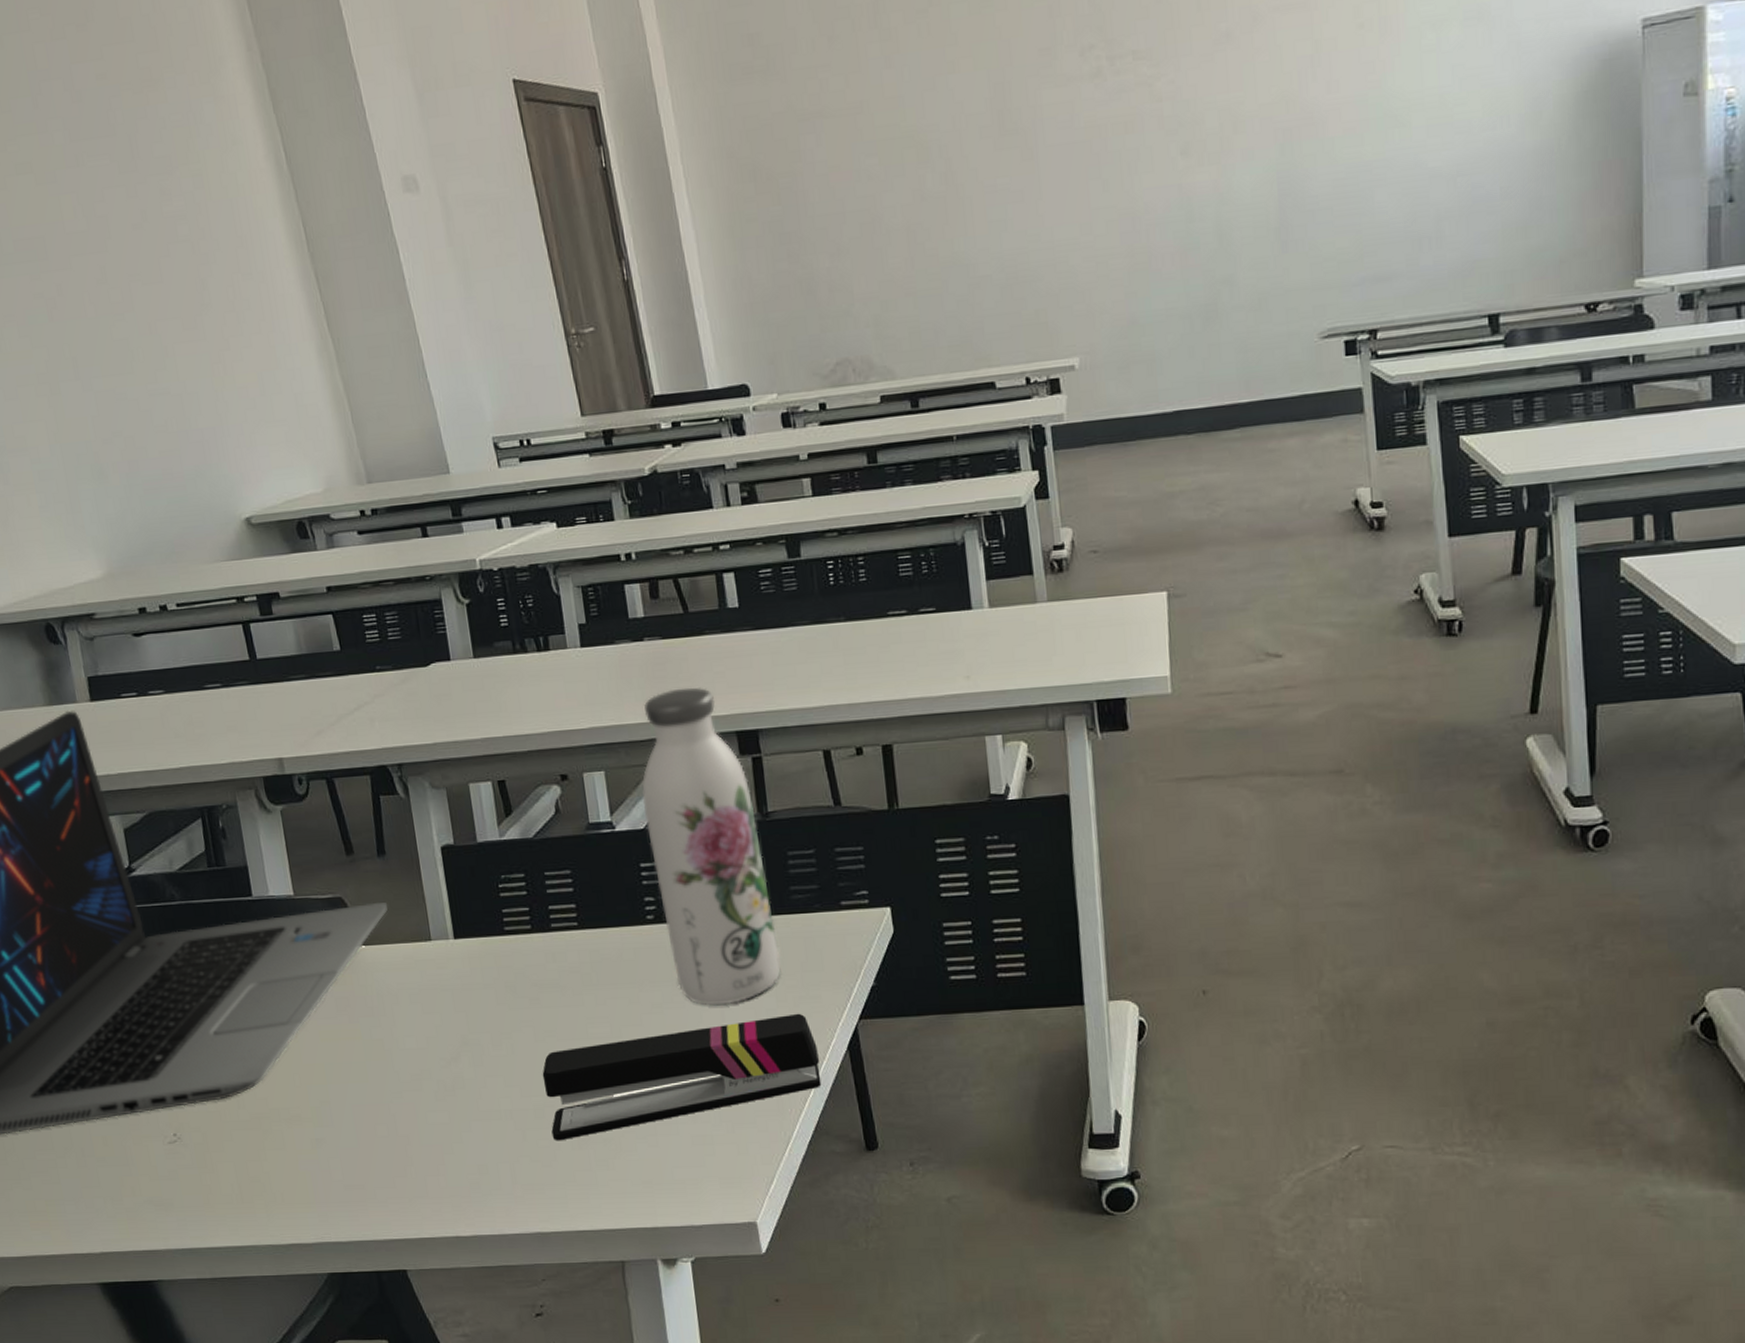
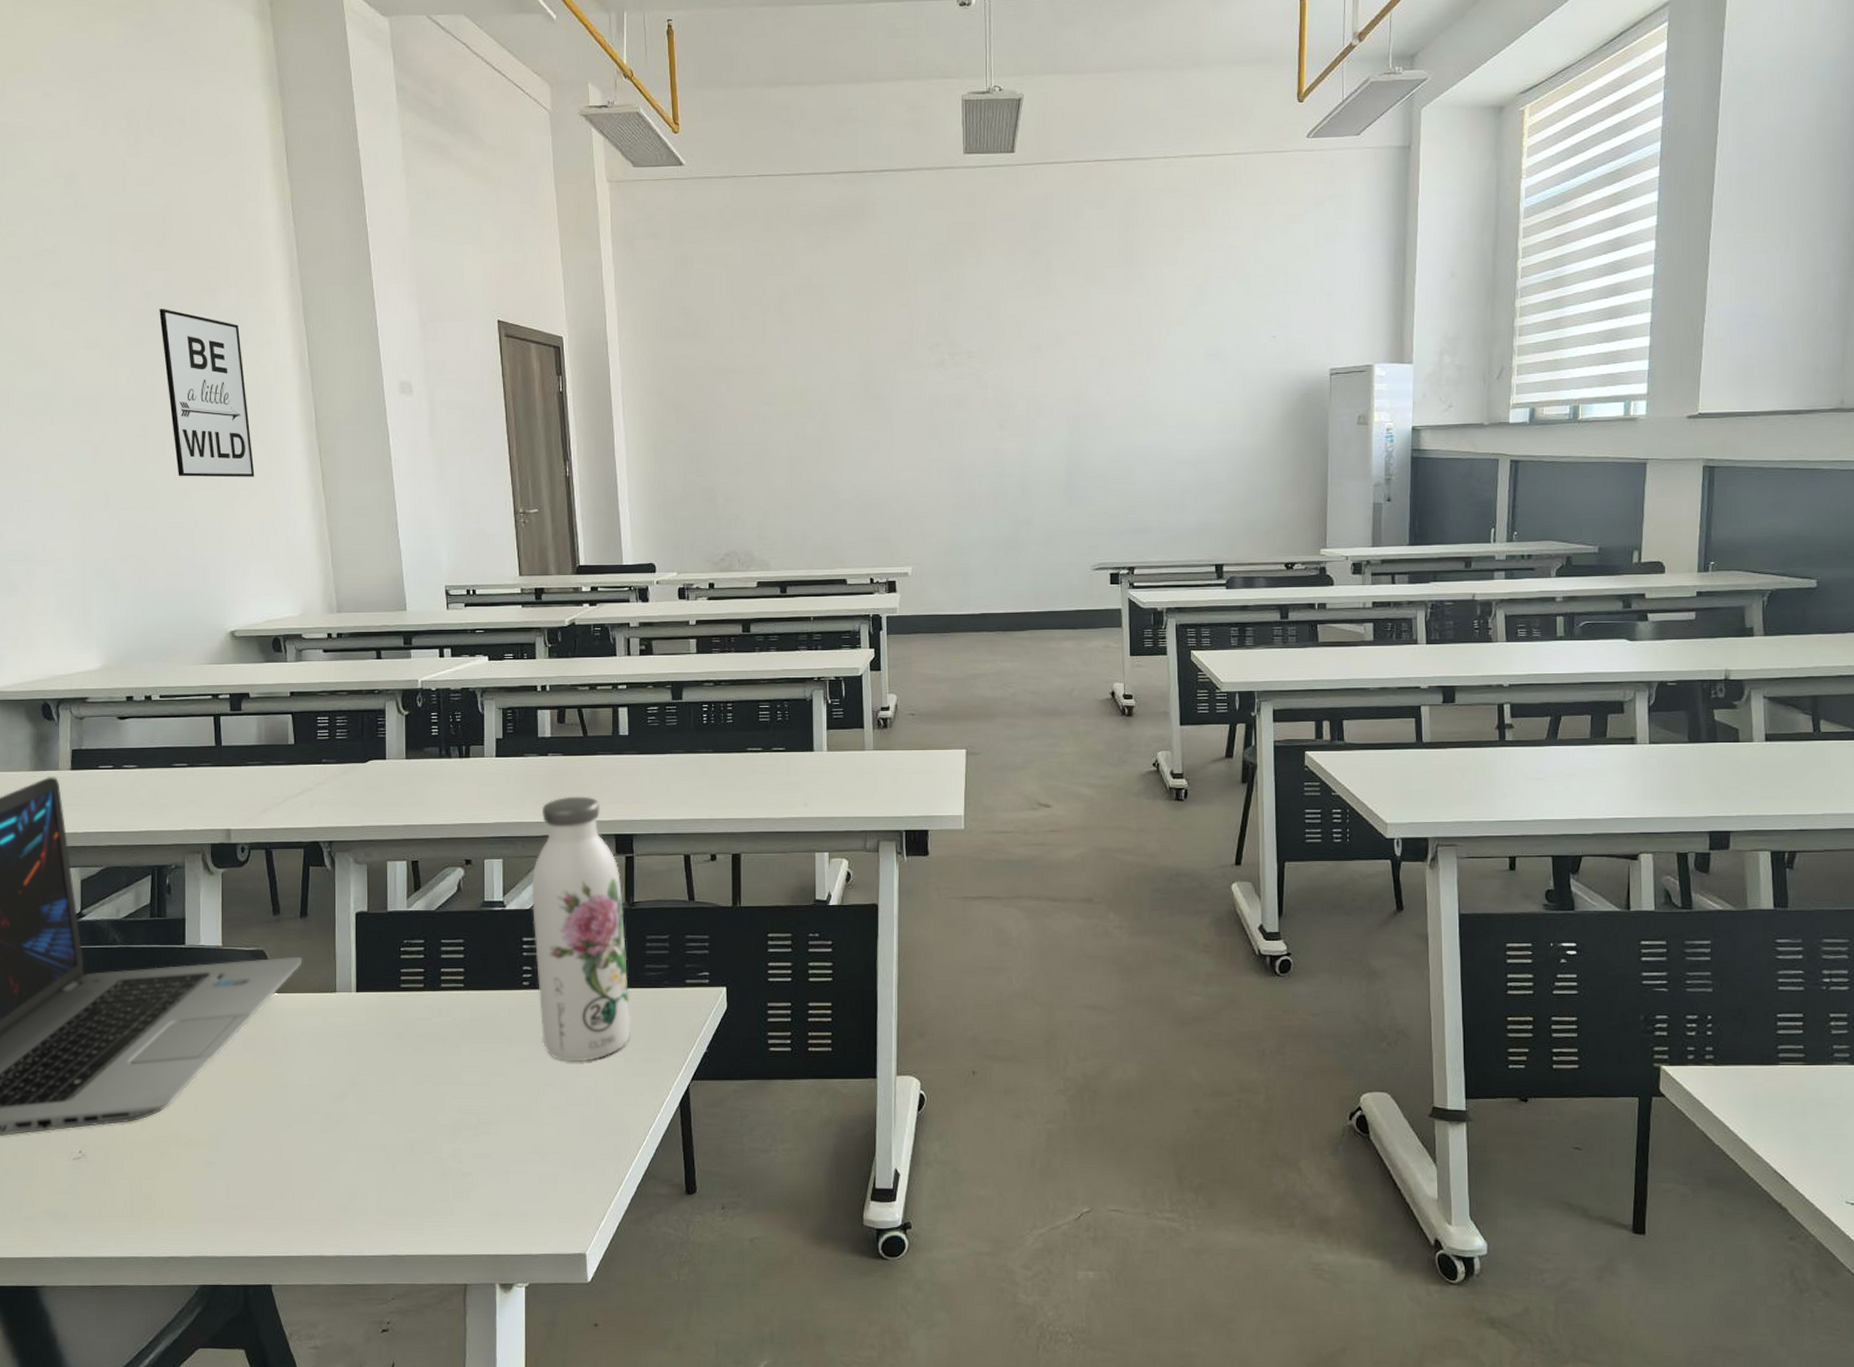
wall art: none [96,111,244,330] -> present [159,308,255,478]
stapler: present [542,1013,822,1141] -> none [416,1072,654,1174]

